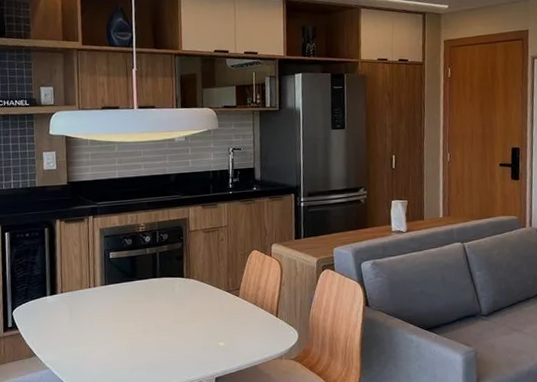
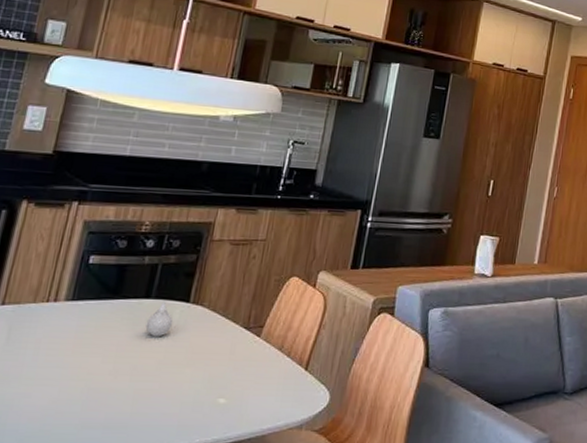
vase: none [158,279,176,304] -> present [145,301,174,337]

